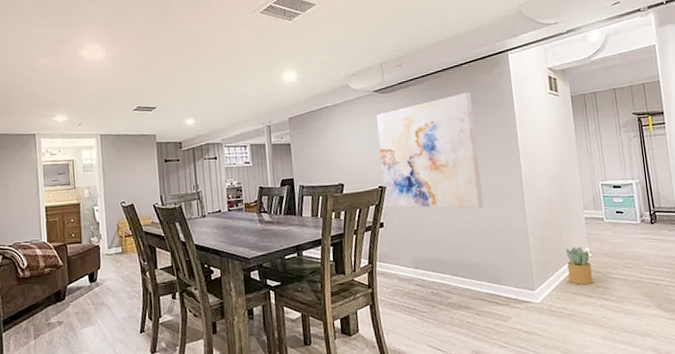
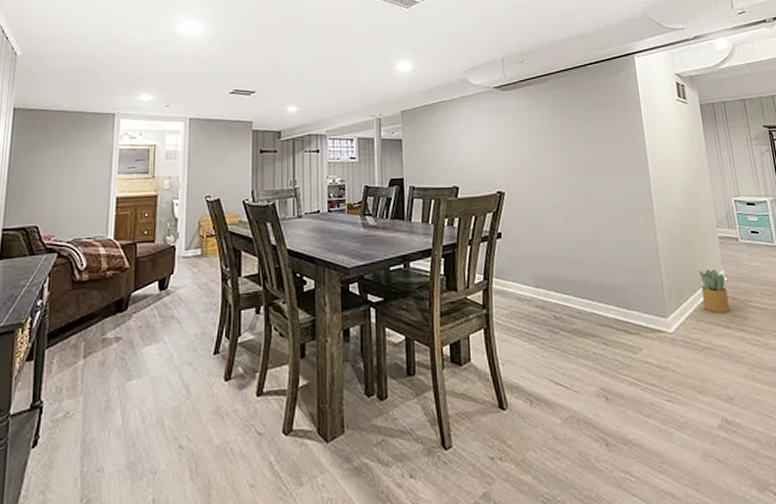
wall art: present [376,92,484,209] -> none [496,95,611,221]

